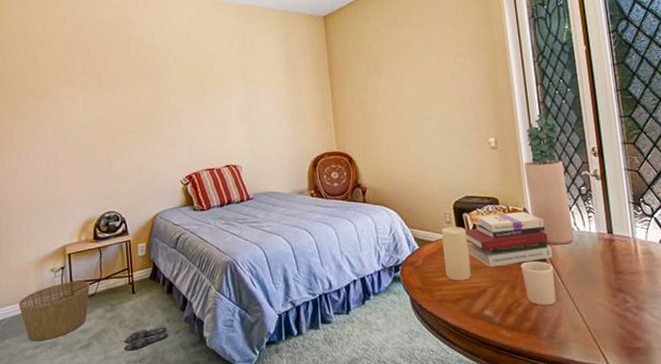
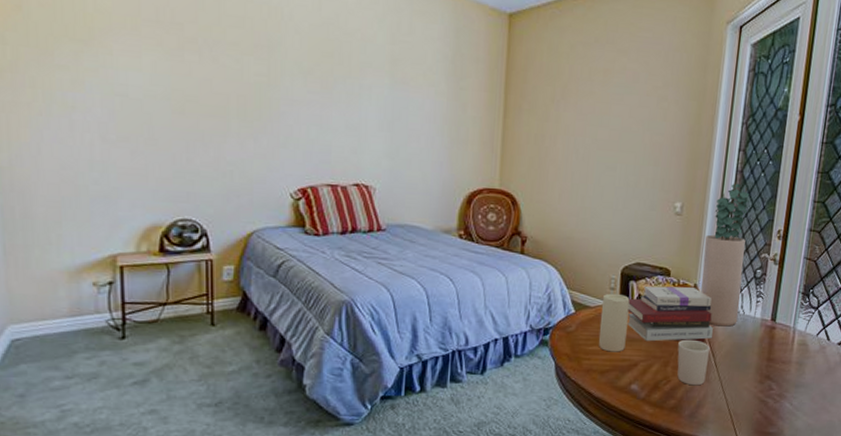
basket: present [18,280,90,342] -> none [40,301,150,371]
slippers: present [124,326,168,351] -> none [195,368,256,393]

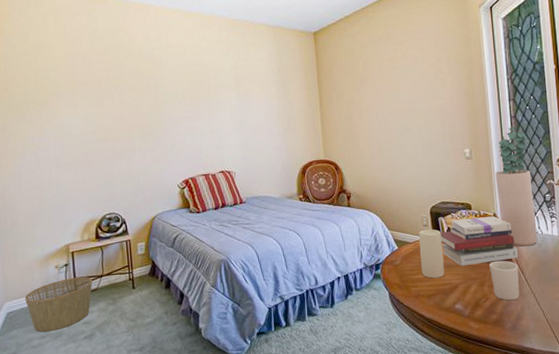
basket: none [40,301,150,371] -> present [24,276,92,333]

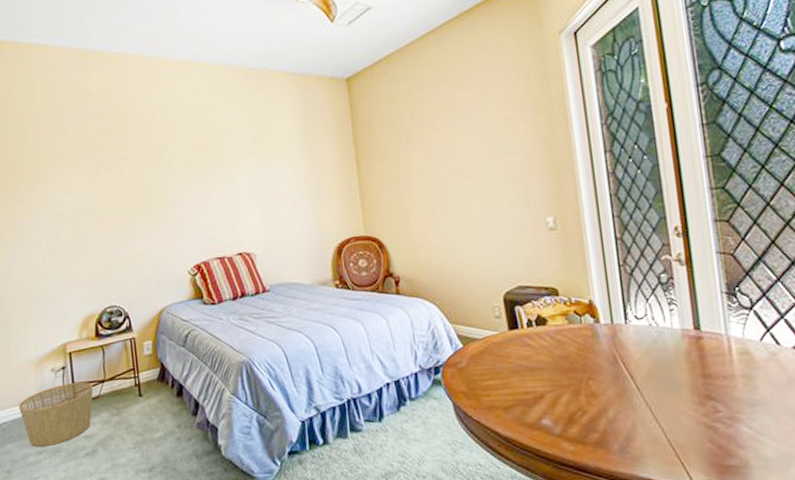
candle: present [418,229,445,279] -> none [489,321,526,385]
books: present [440,215,518,266] -> none [518,303,625,370]
mug: present [489,260,520,301] -> none [586,361,630,415]
vase: present [495,121,538,247] -> none [588,178,652,344]

